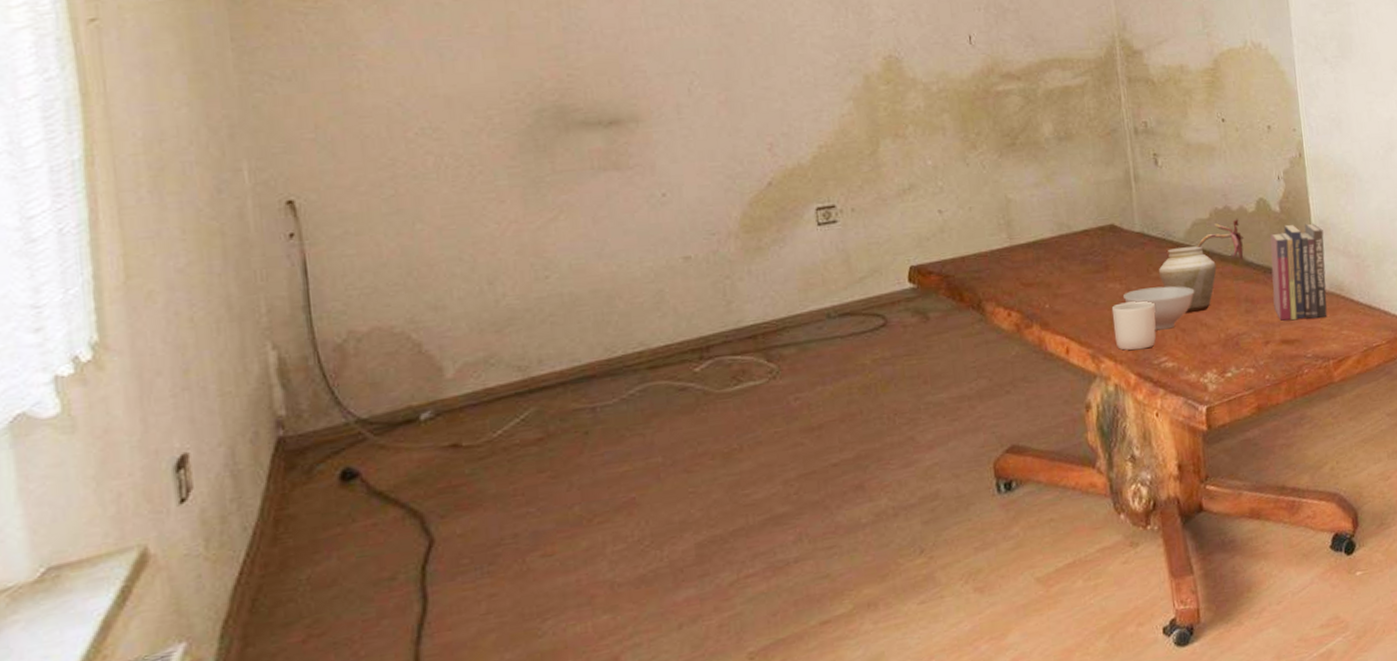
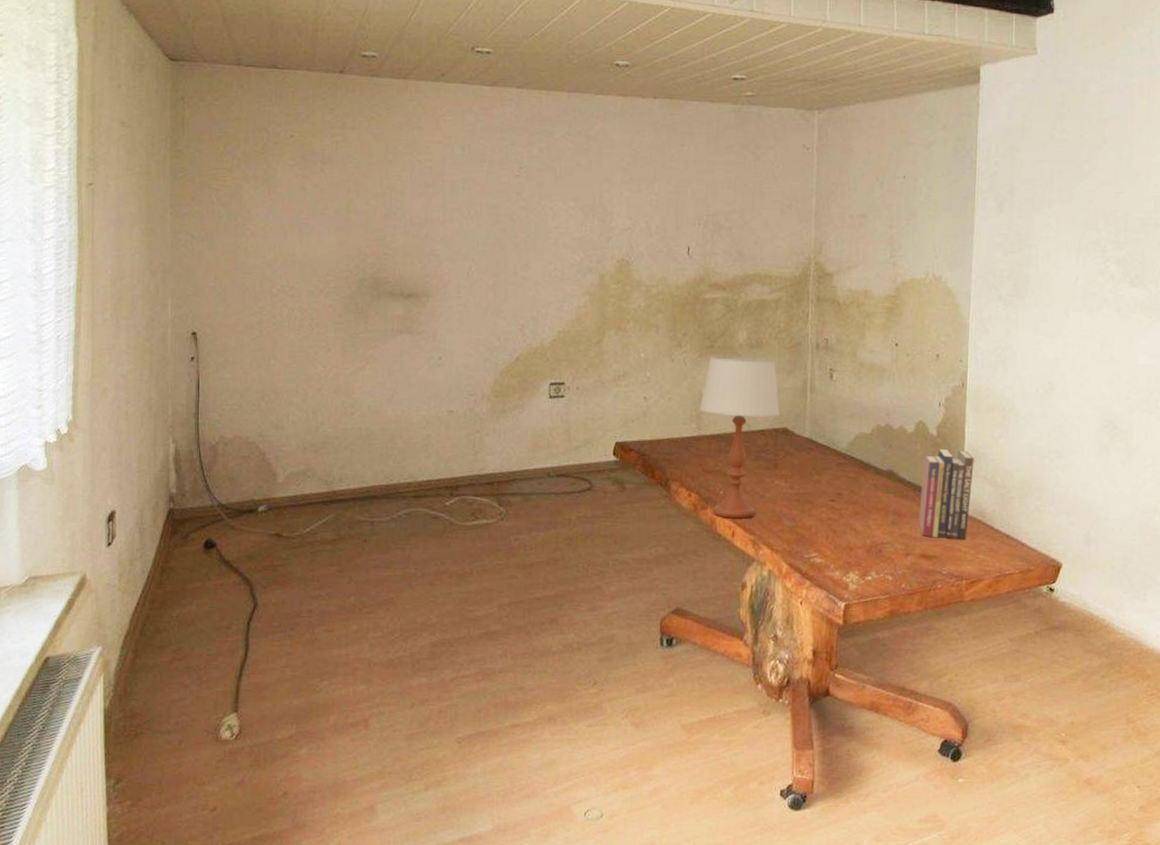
table lamp: none [1007,150,1104,335] -> present [699,356,780,519]
mug: present [1111,301,1157,351] -> none [774,499,813,543]
bowl: present [1124,286,1195,331] -> none [787,489,850,529]
vase: present [1158,218,1245,314] -> none [819,436,901,518]

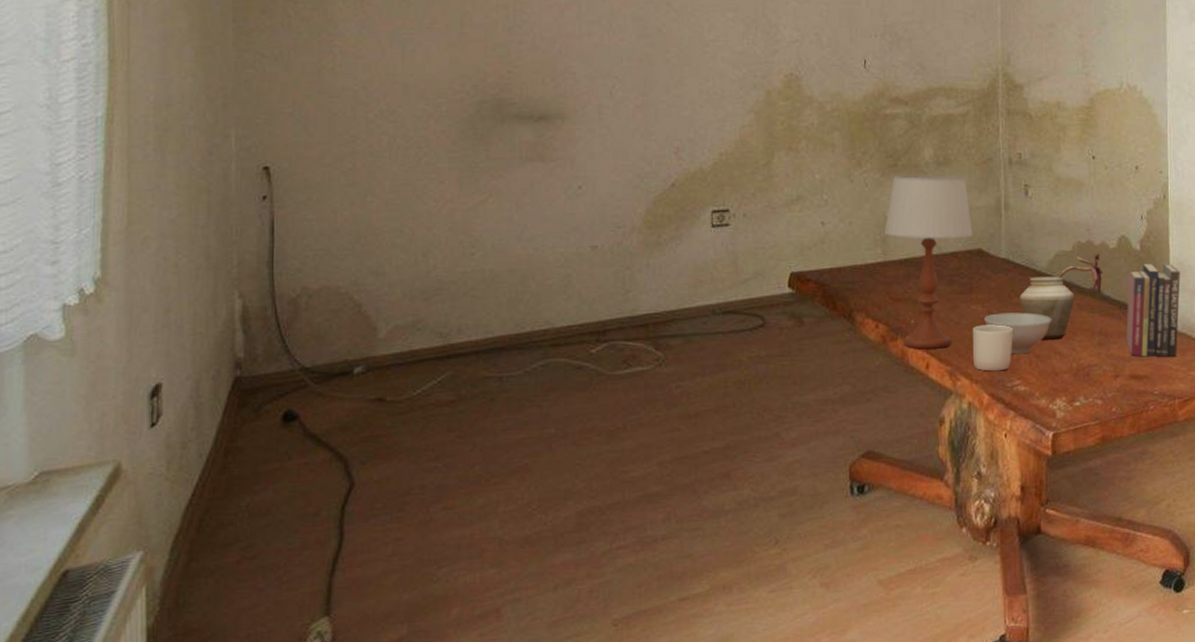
mug: none [774,499,813,543] -> present [972,324,1013,372]
bowl: none [787,489,850,529] -> present [985,312,1052,354]
vase: none [819,436,901,518] -> present [1019,252,1104,341]

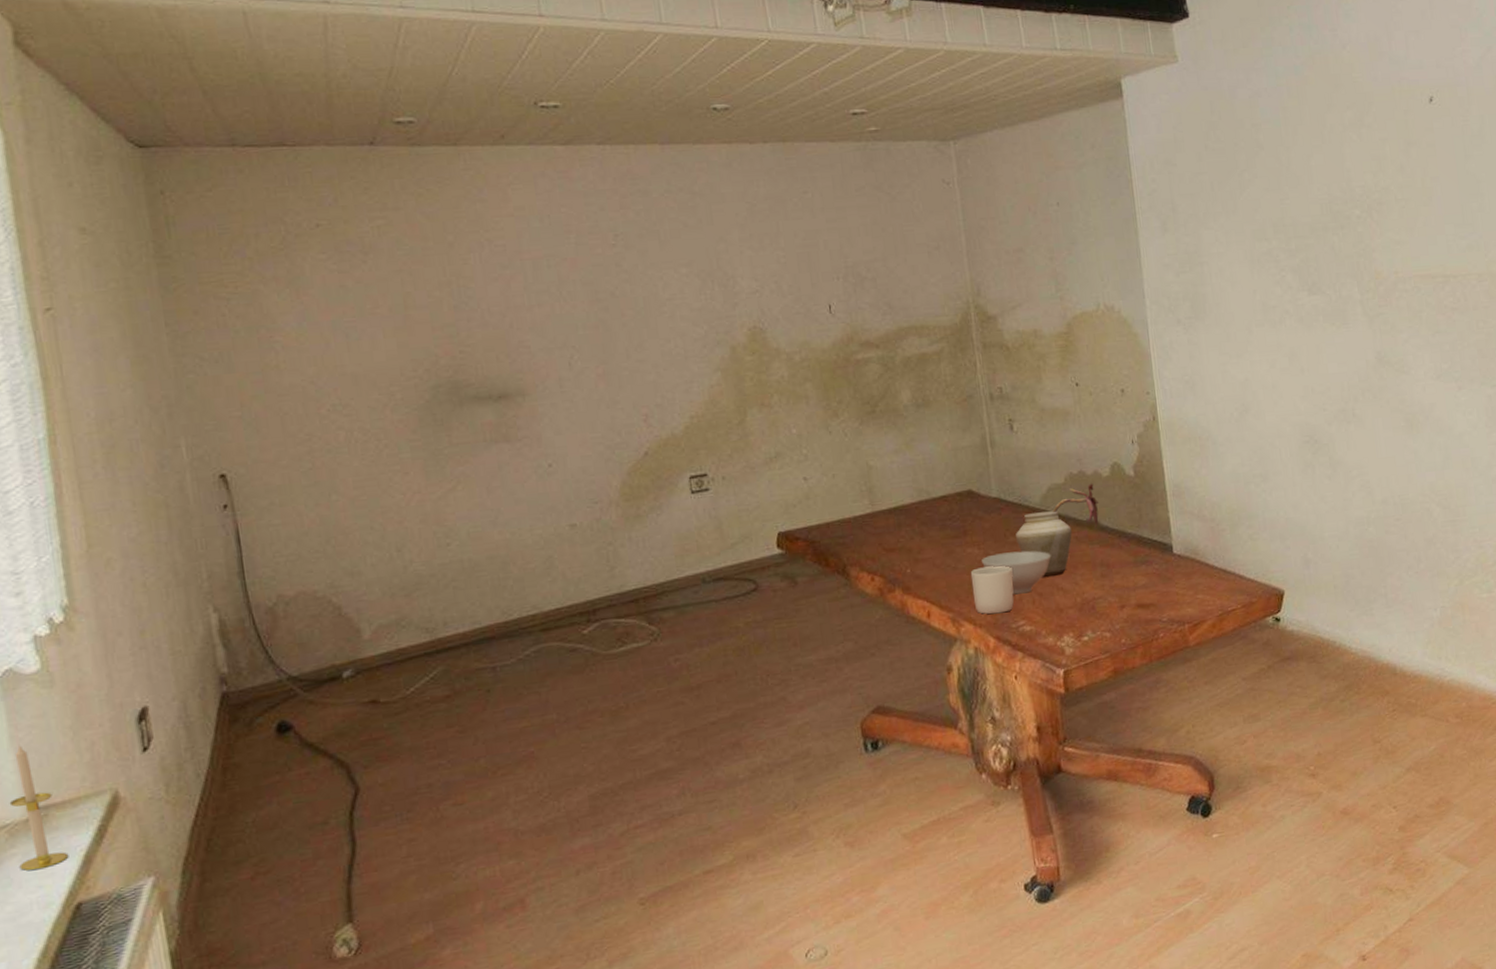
candle: none [14,409,64,533] -> present [9,745,69,871]
table lamp: present [883,175,973,349] -> none [868,417,961,599]
books: present [1126,263,1181,357] -> none [1125,487,1183,585]

